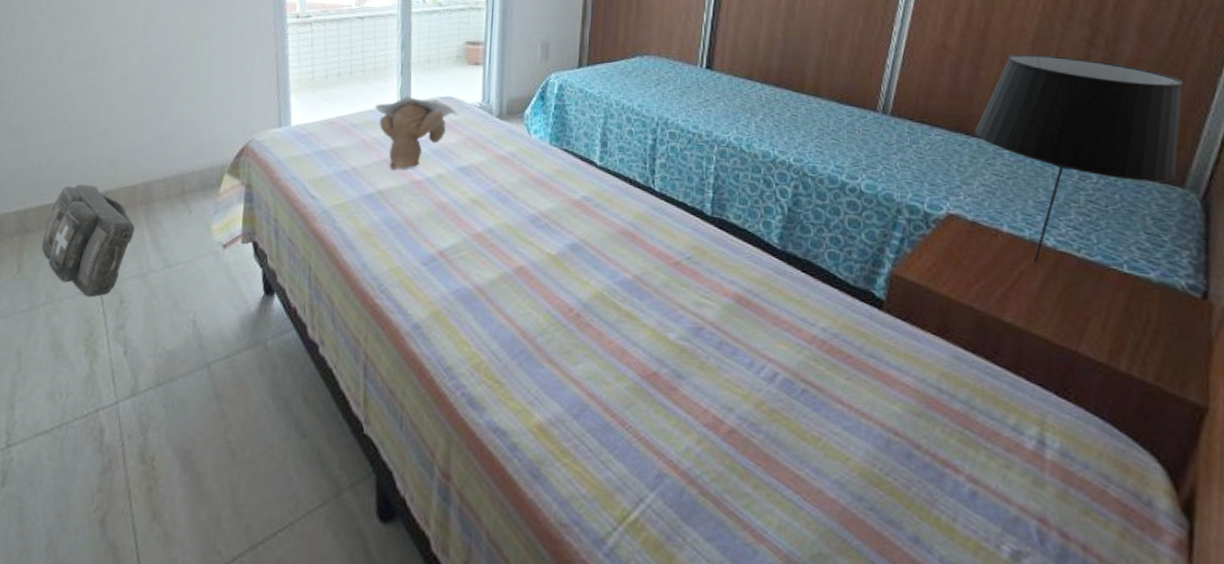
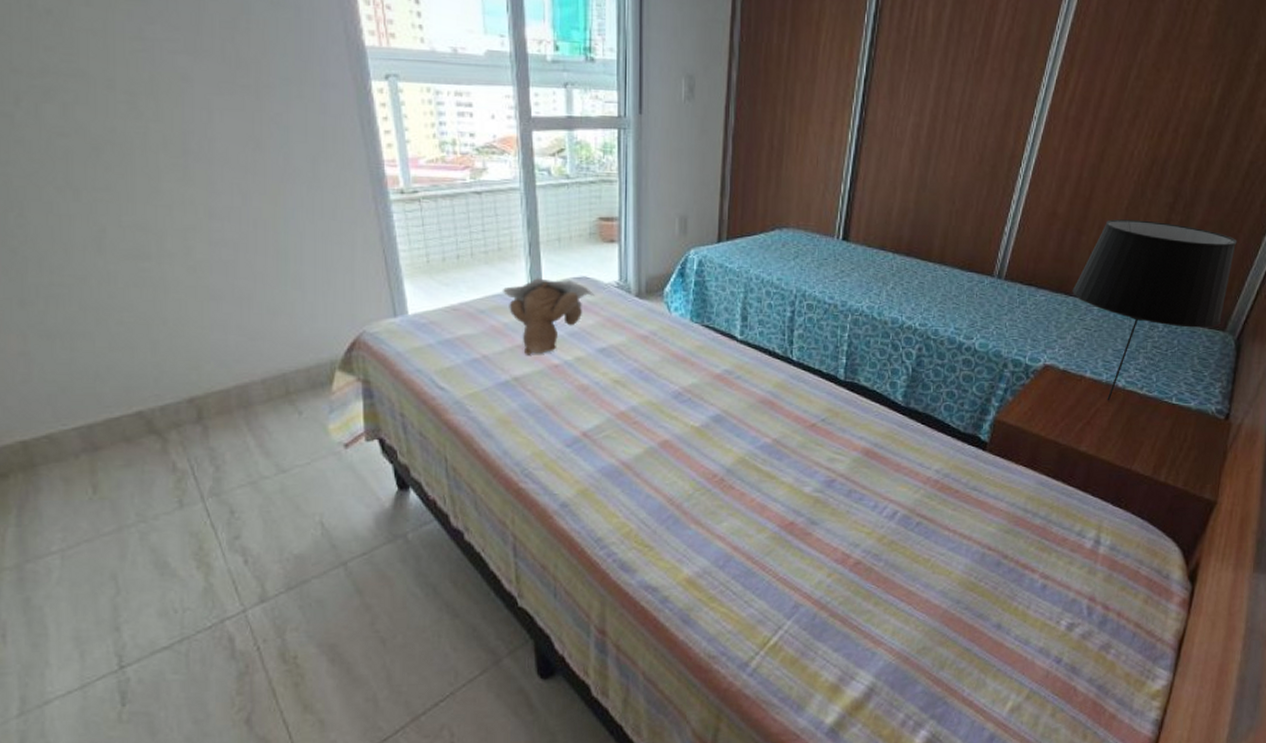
backpack: present [41,184,135,298] -> none [119,393,235,511]

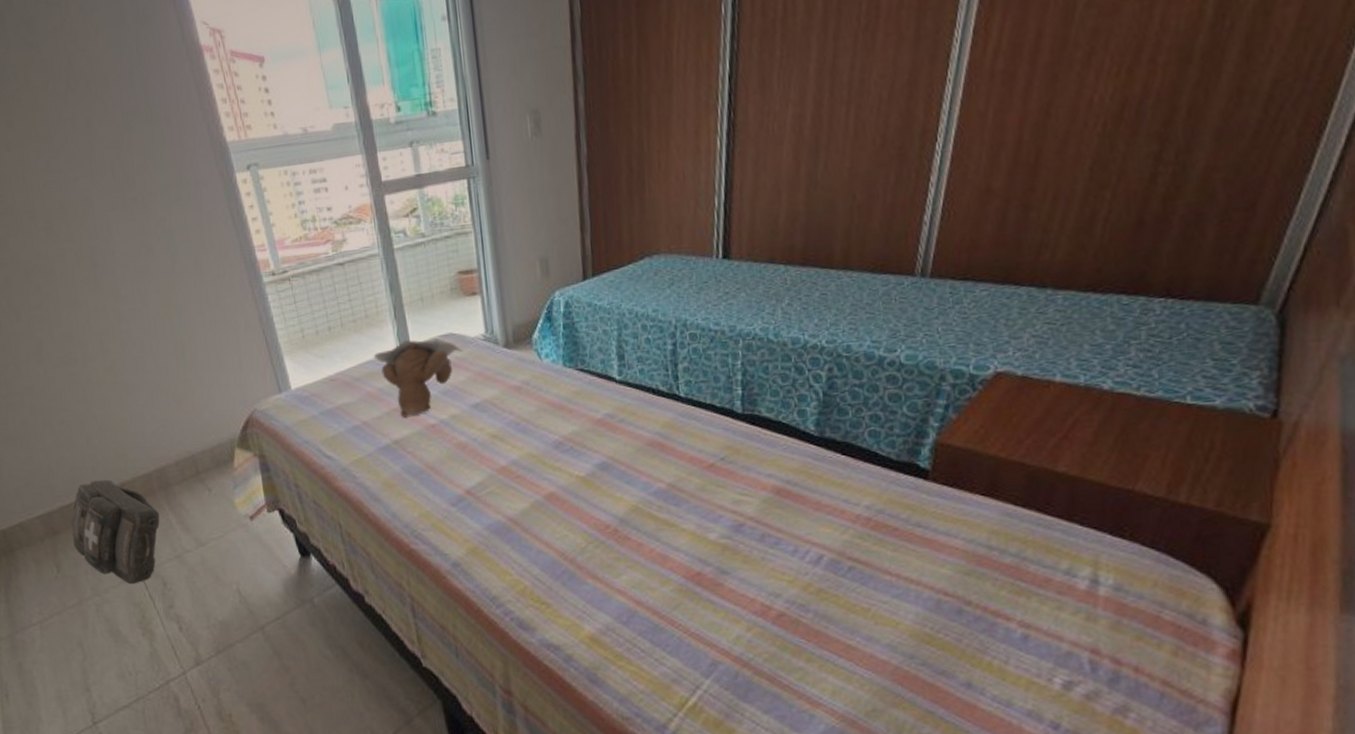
backpack: none [119,393,235,511] -> present [71,479,160,585]
table lamp: present [1072,219,1237,401] -> none [1024,177,1265,409]

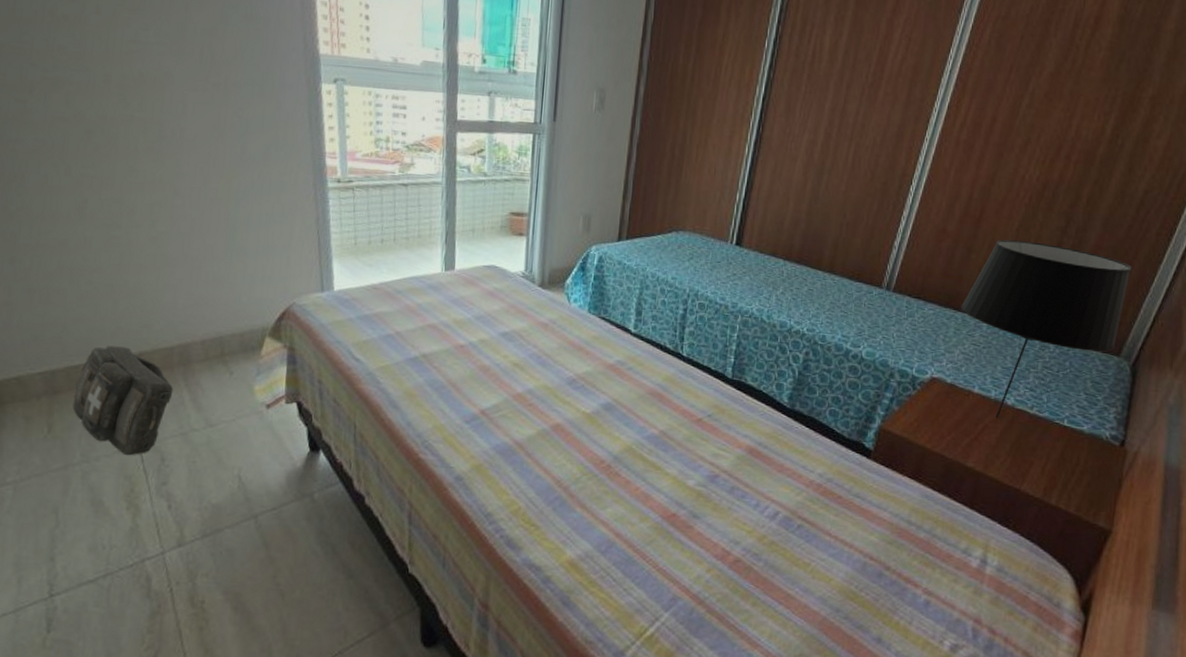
stuffed animal: present [373,338,463,418] -> none [418,264,502,335]
table lamp: none [1024,177,1265,409] -> present [961,239,1132,418]

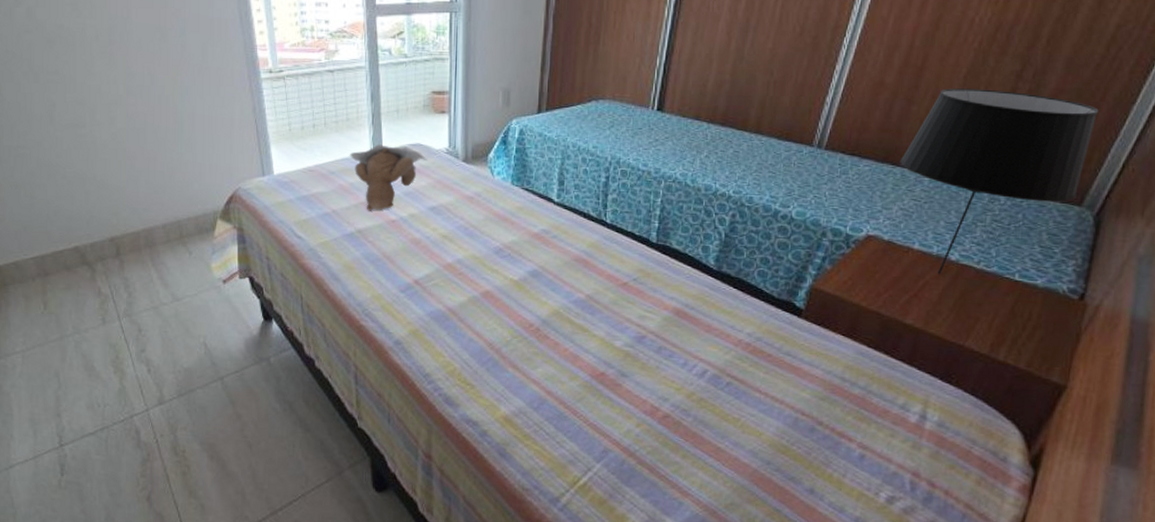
backpack: present [72,346,173,456] -> none [62,232,143,328]
stuffed animal: none [418,264,502,335] -> present [349,144,427,211]

